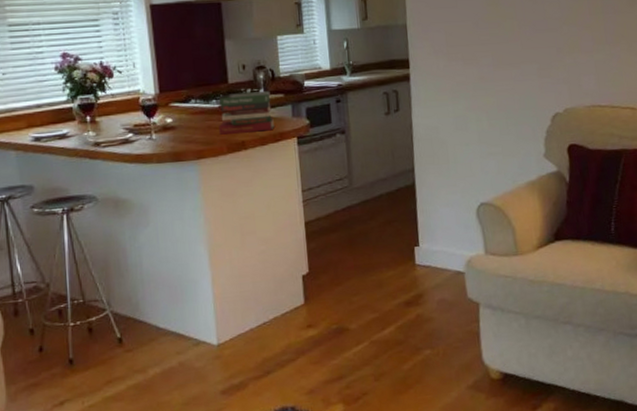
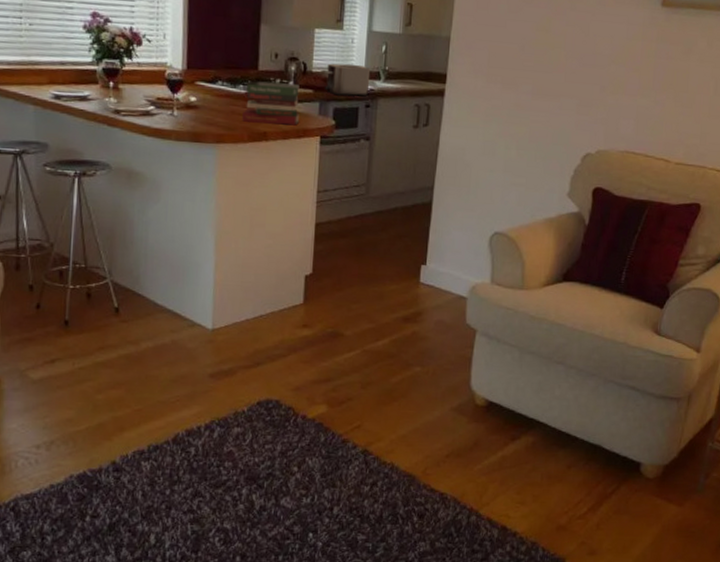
toaster: none [294,64,337,96] -> present [325,63,371,97]

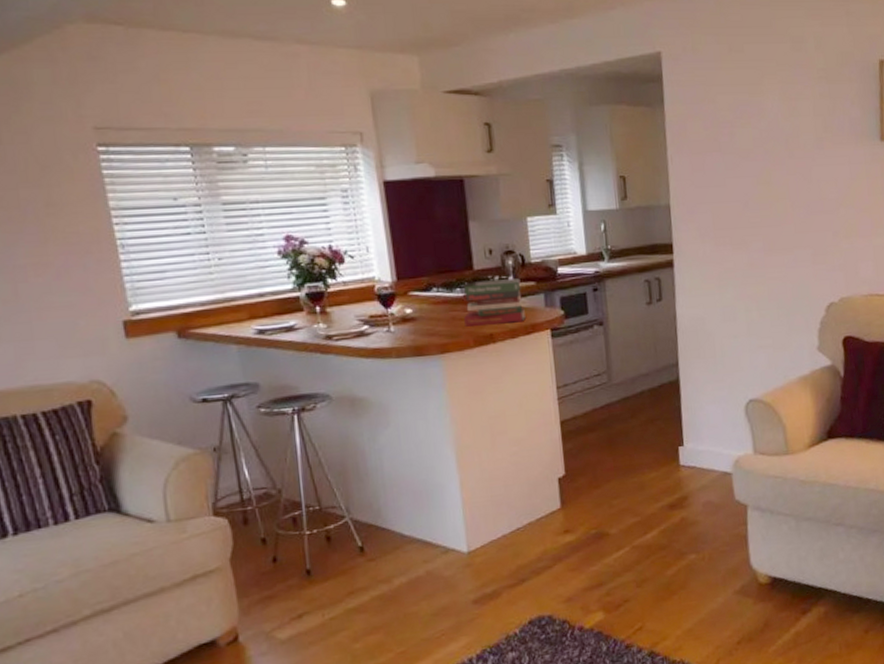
toaster: present [325,63,371,97] -> none [546,248,594,284]

